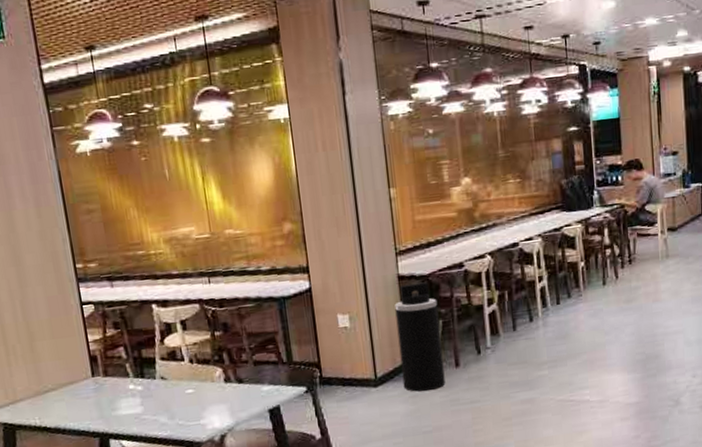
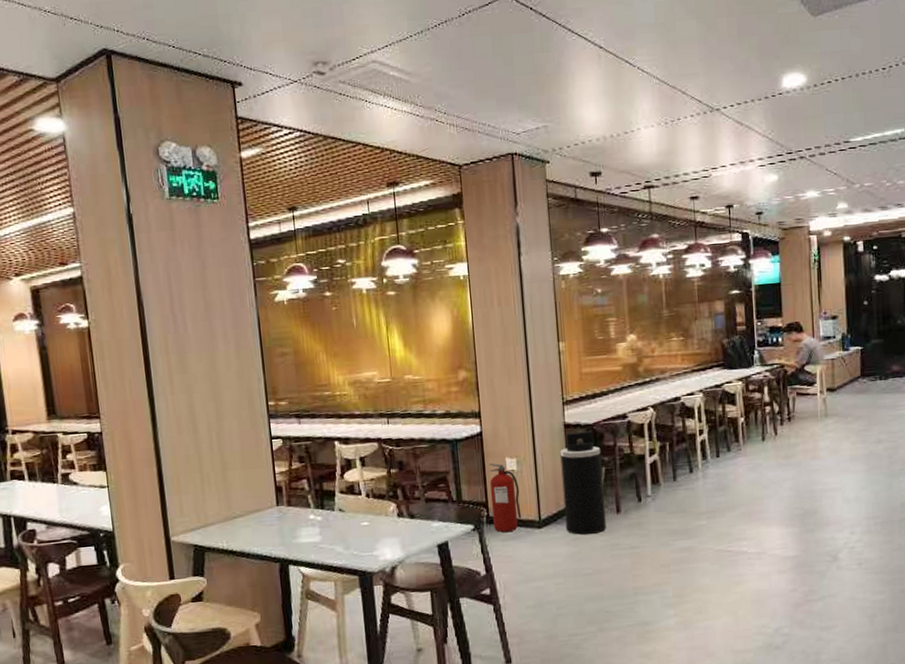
fire extinguisher: none [320,320,357,394] -> present [489,463,522,533]

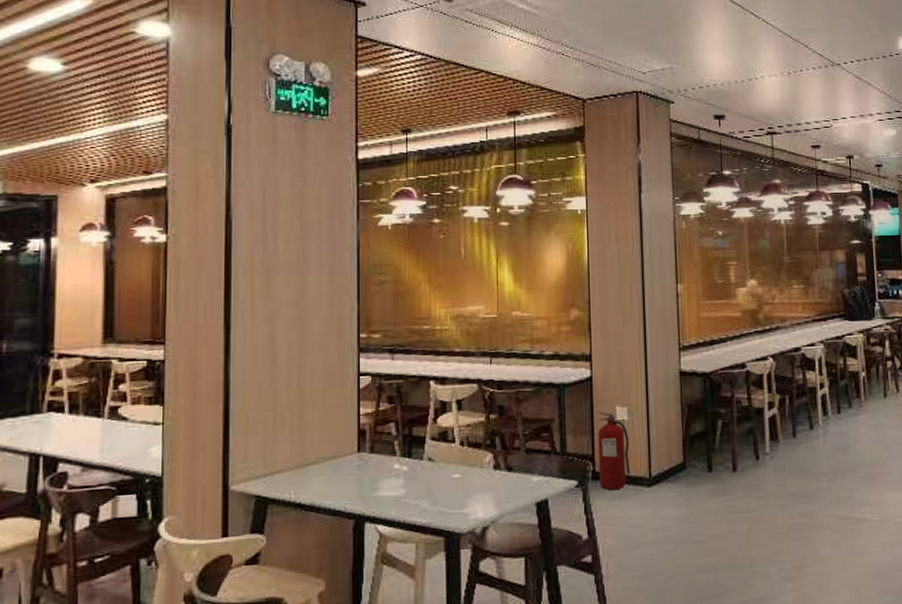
trash can: present [560,430,606,535] -> none [674,380,722,496]

